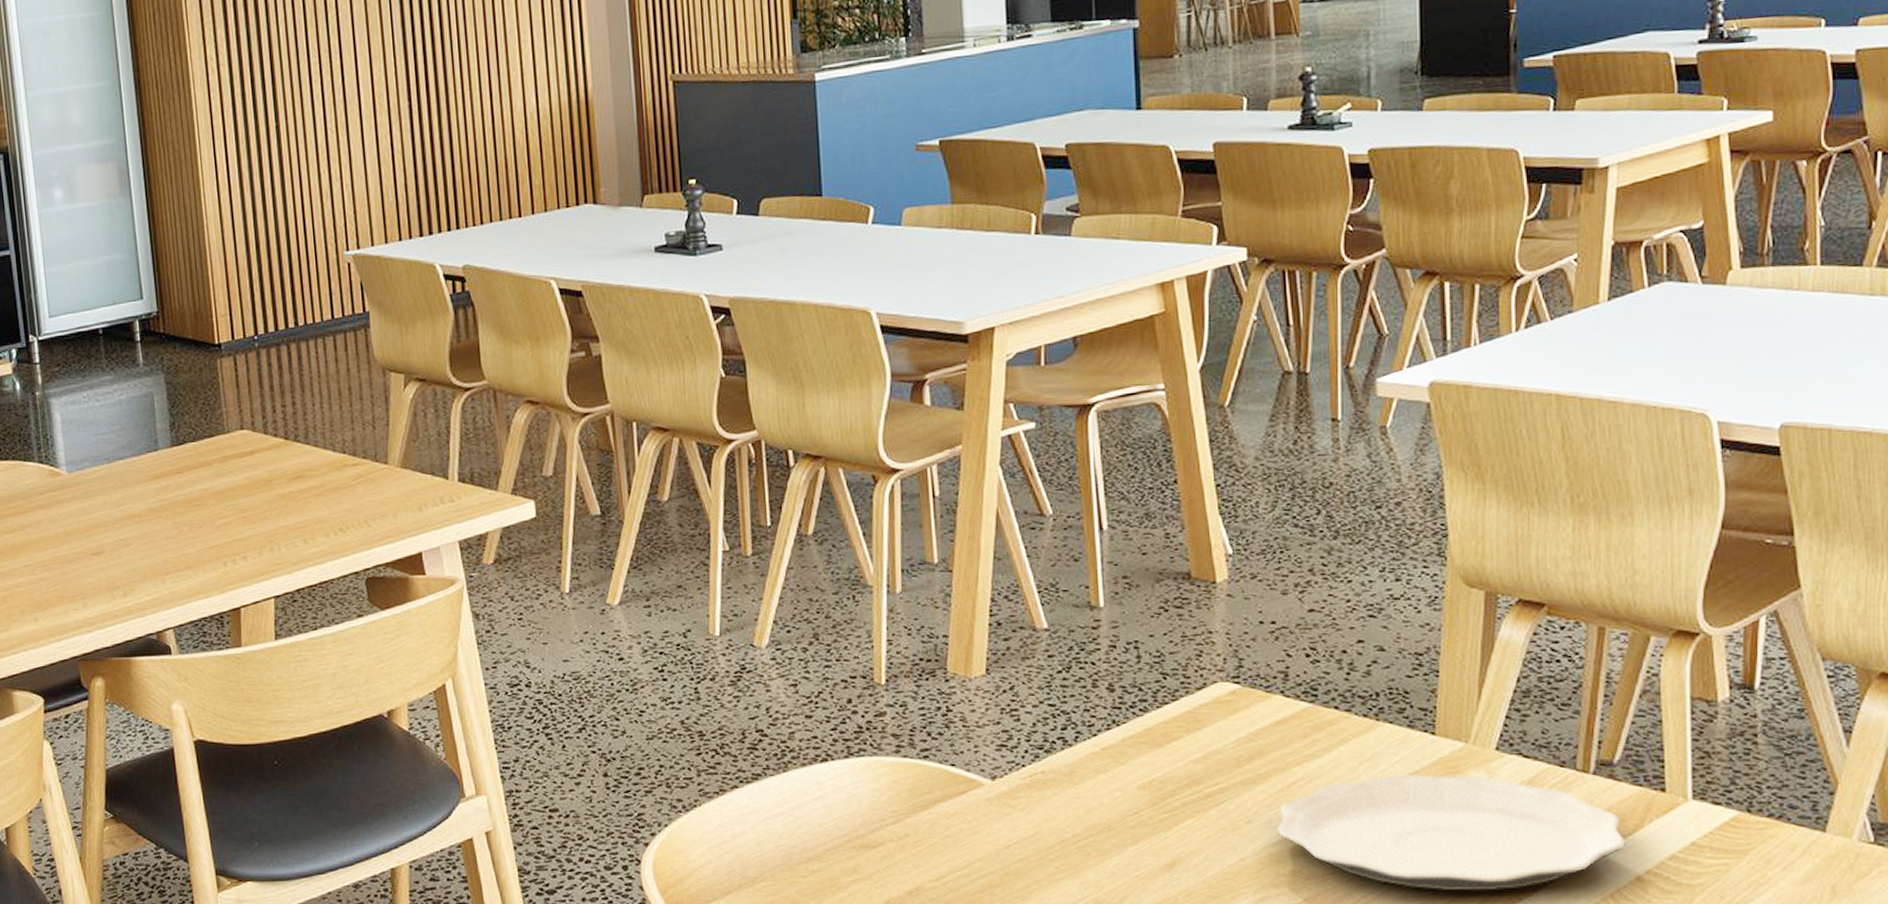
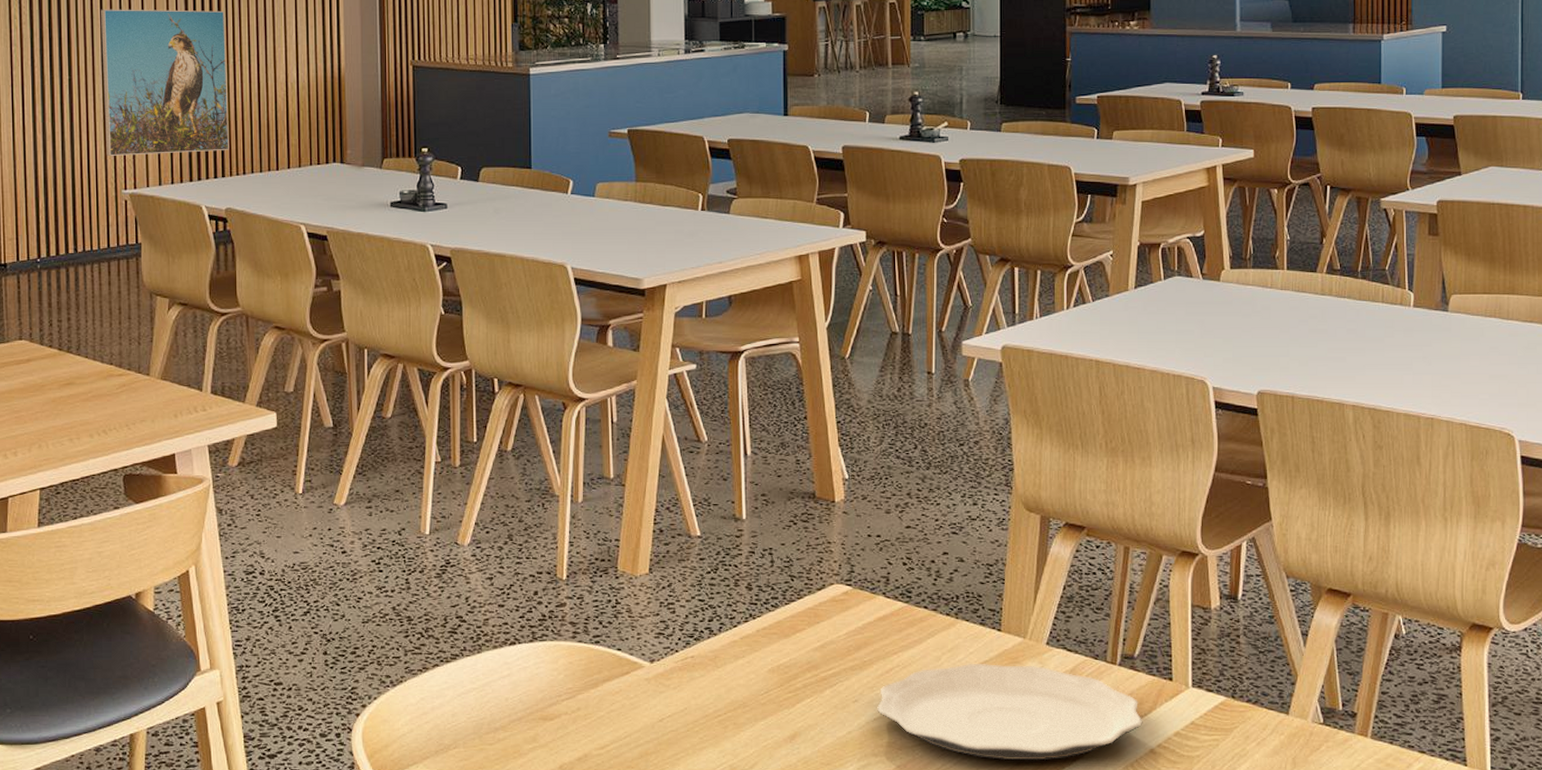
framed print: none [307,32,463,213] -> present [101,9,230,156]

